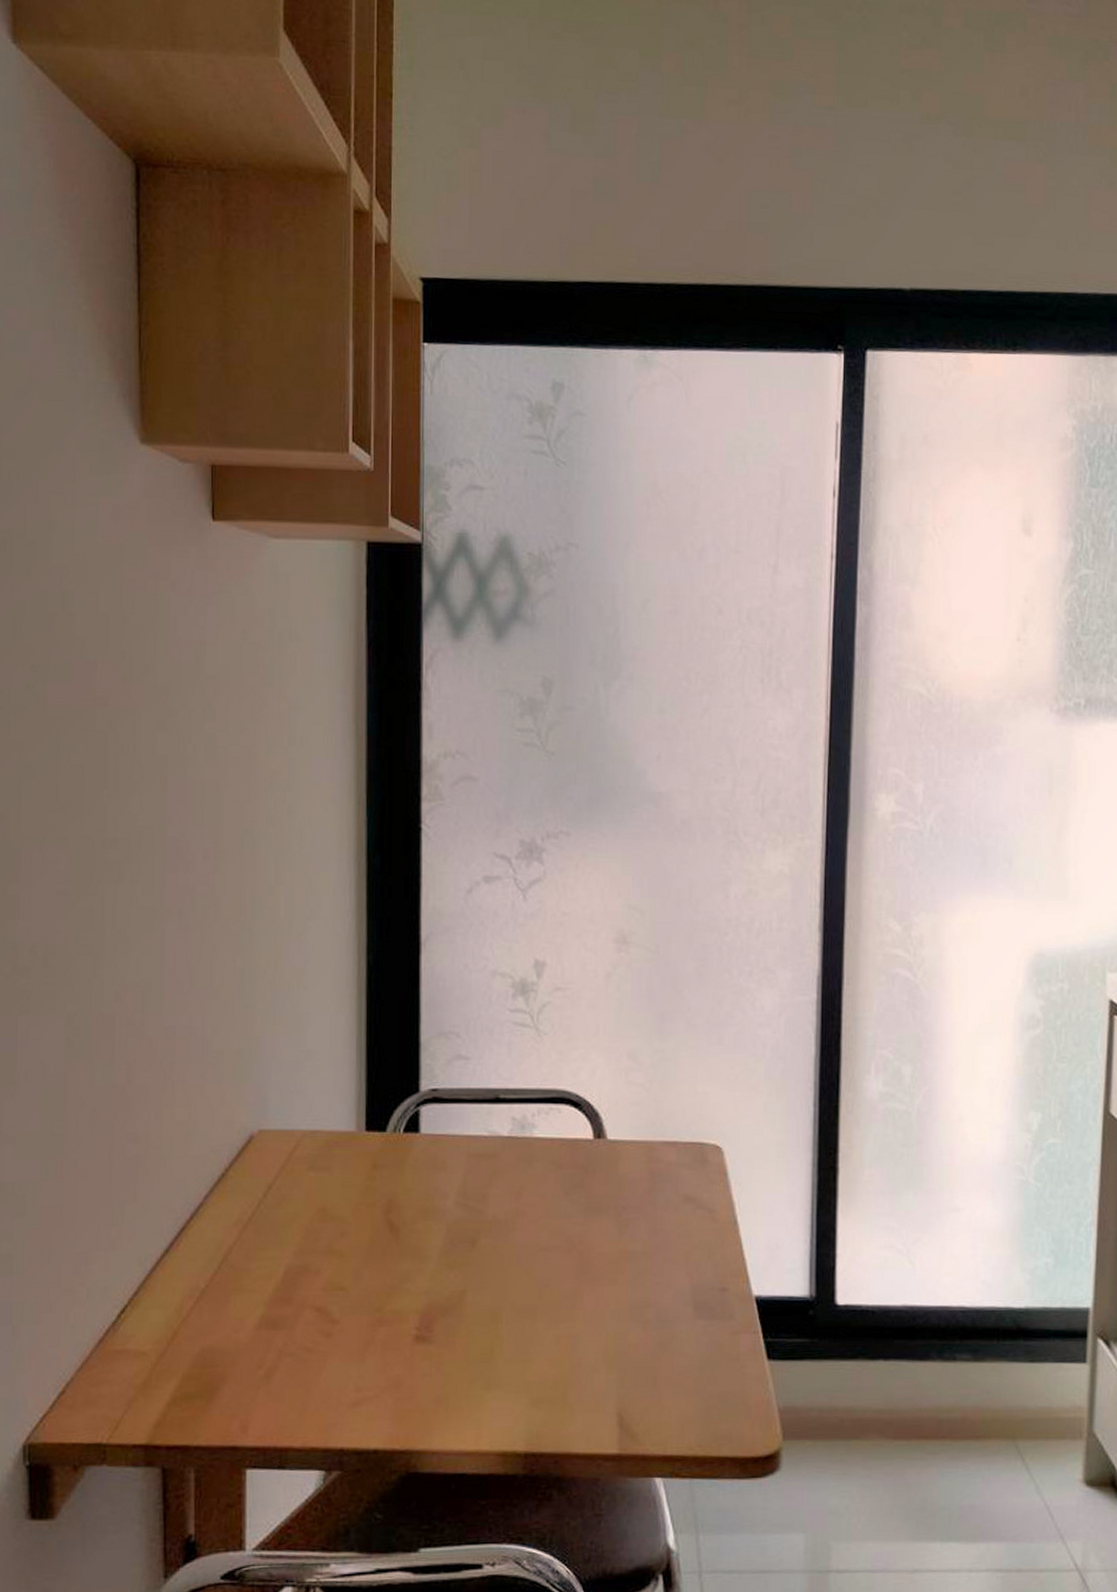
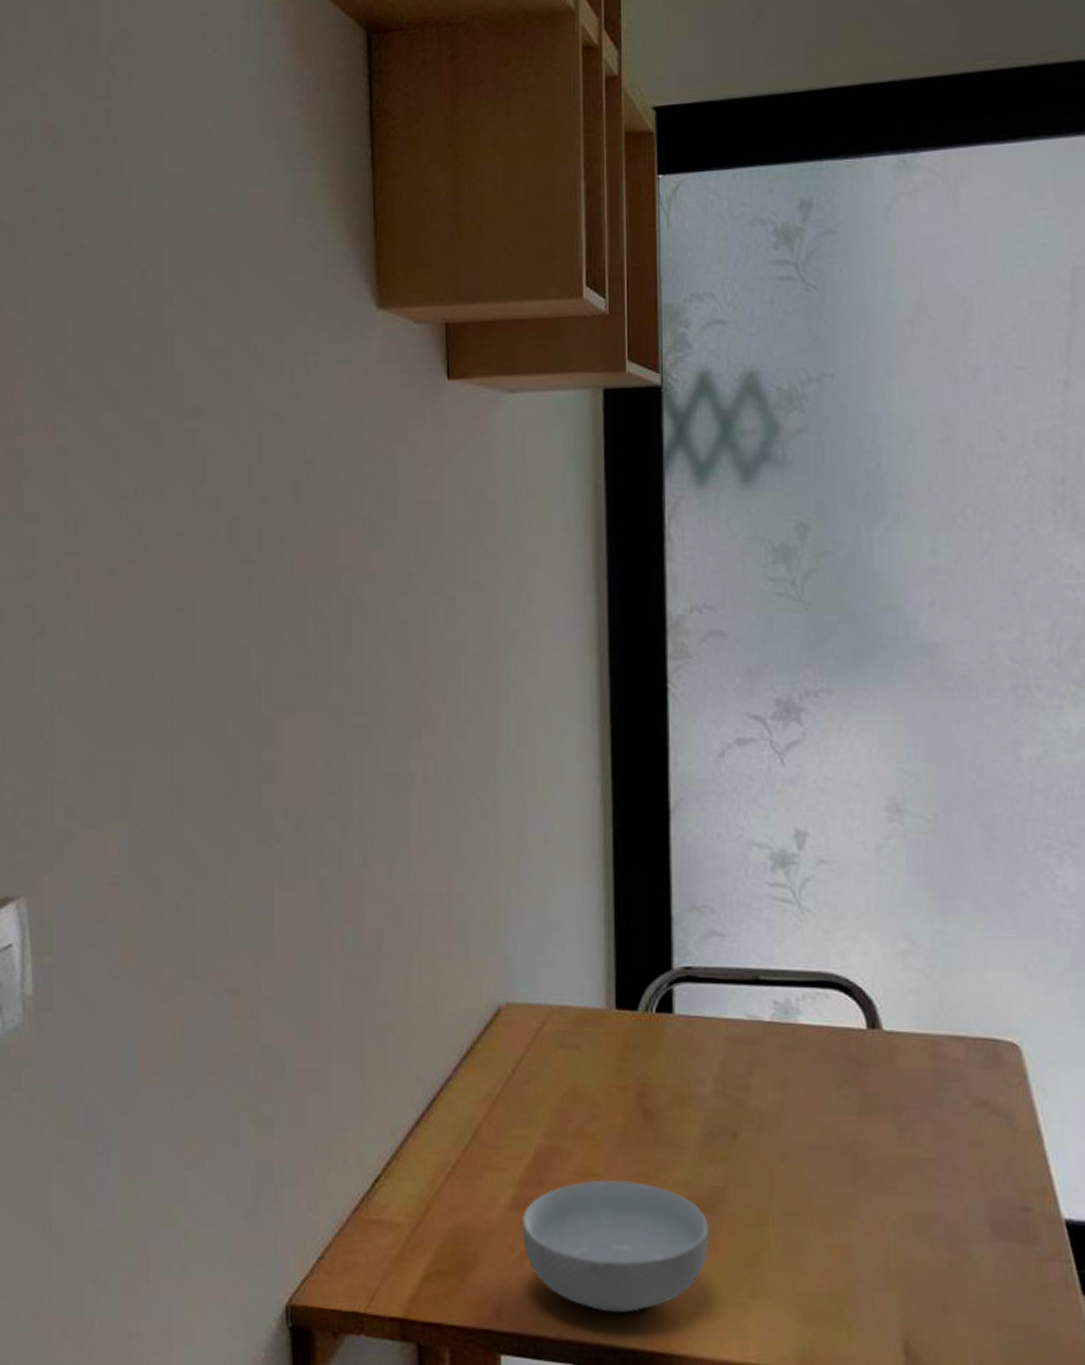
cereal bowl: none [269,1291,449,1418] -> present [521,1179,710,1313]

